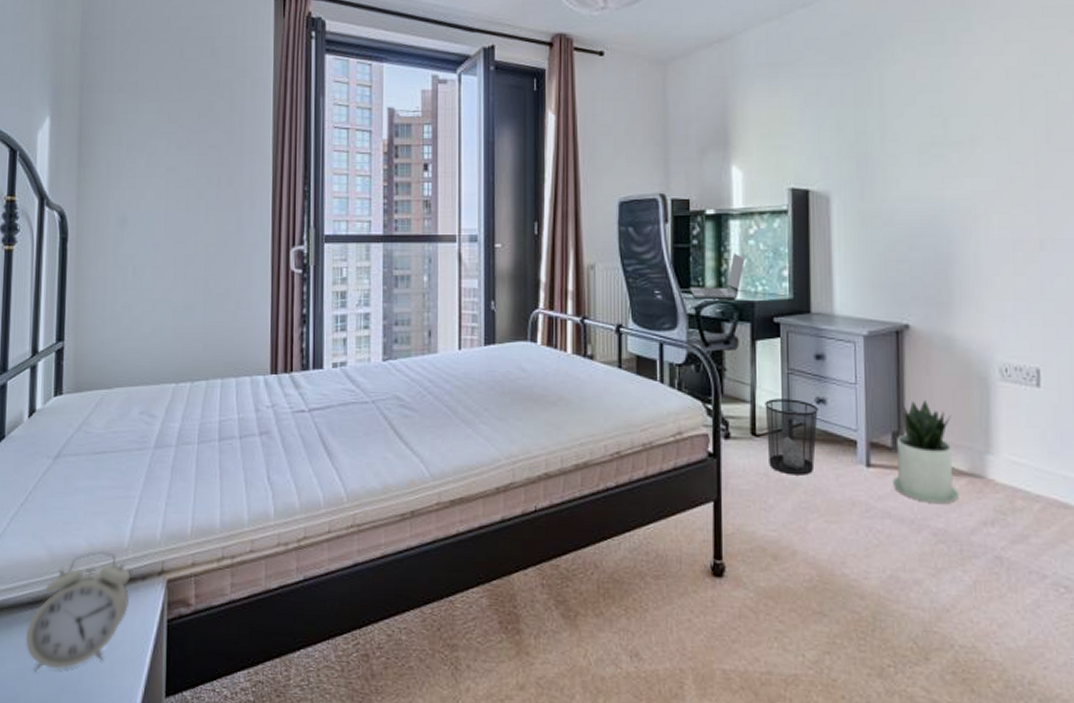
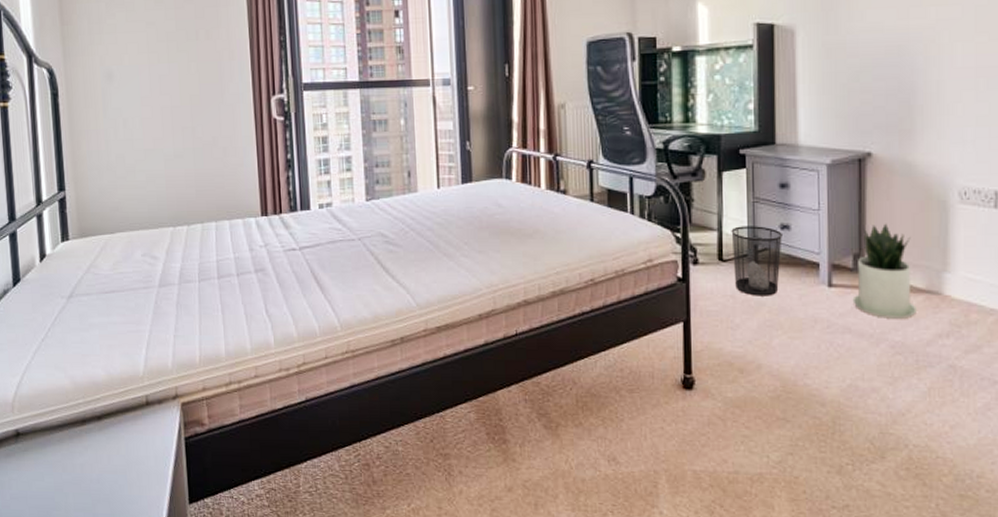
alarm clock: present [25,550,131,672] -> none [58,379,149,485]
laptop: present [689,252,745,299] -> none [657,88,711,134]

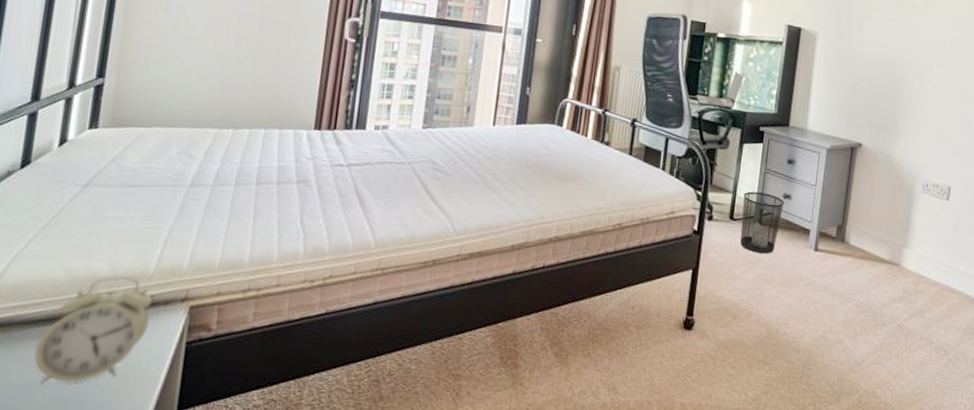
alarm clock: none [58,379,149,485] -> present [34,276,153,385]
laptop: none [657,88,711,134] -> present [696,71,744,109]
planter: present [852,223,917,319] -> none [832,202,883,284]

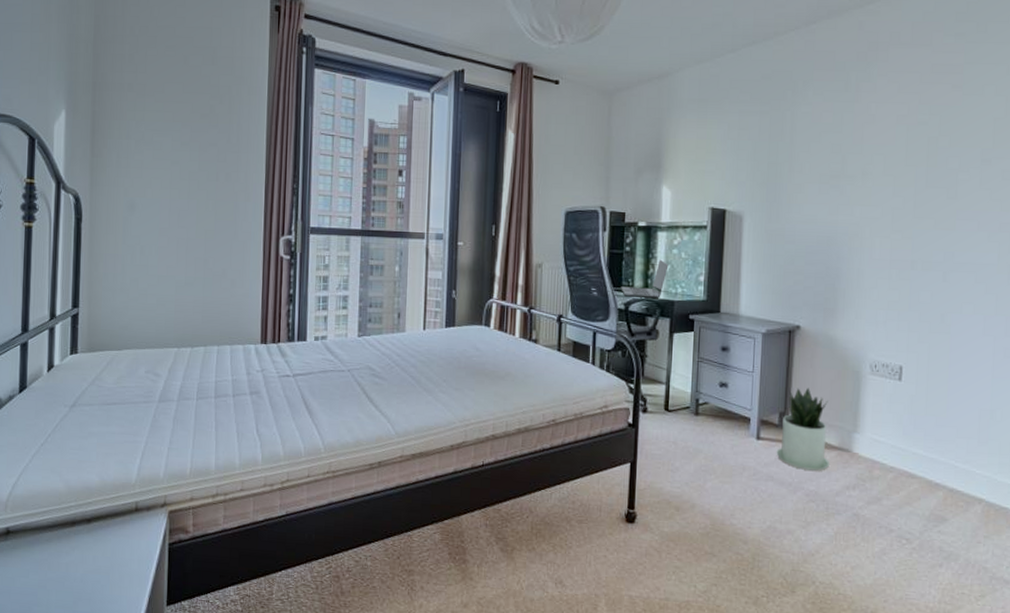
alarm clock: present [34,276,153,385] -> none [46,485,137,583]
waste bin: present [740,191,784,254] -> none [677,381,721,445]
planter: none [832,202,883,284] -> present [776,387,829,471]

